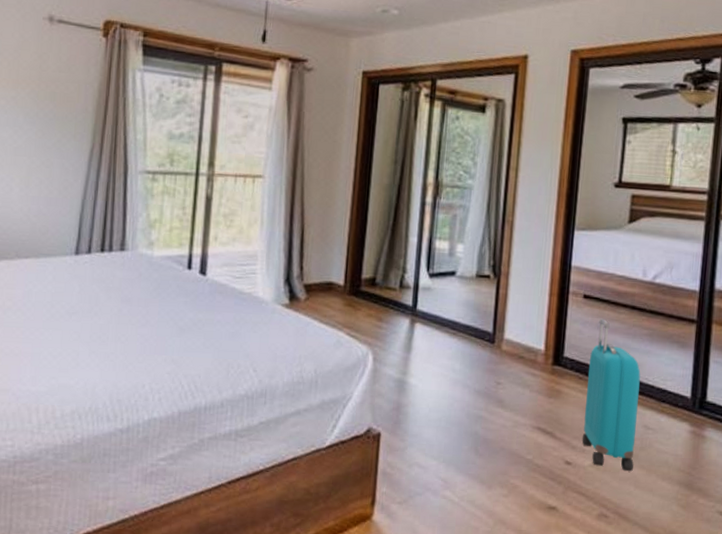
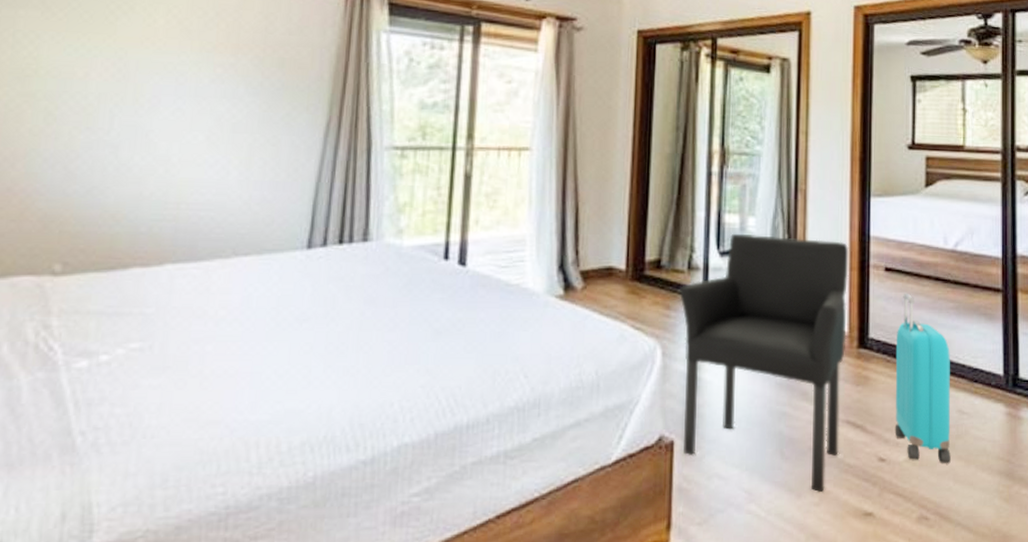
armchair: none [388,257,551,486] -> present [679,233,849,492]

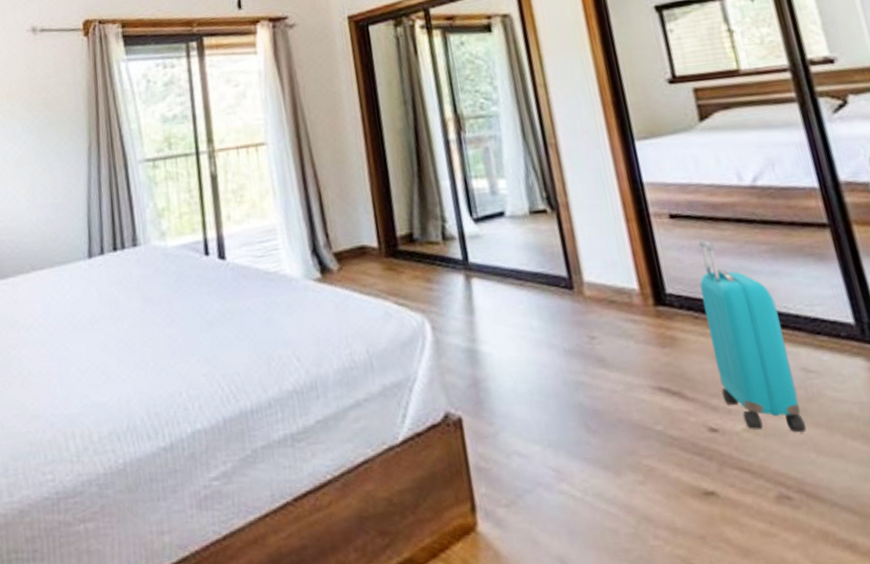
armchair: present [679,233,849,492] -> none [437,192,656,469]

